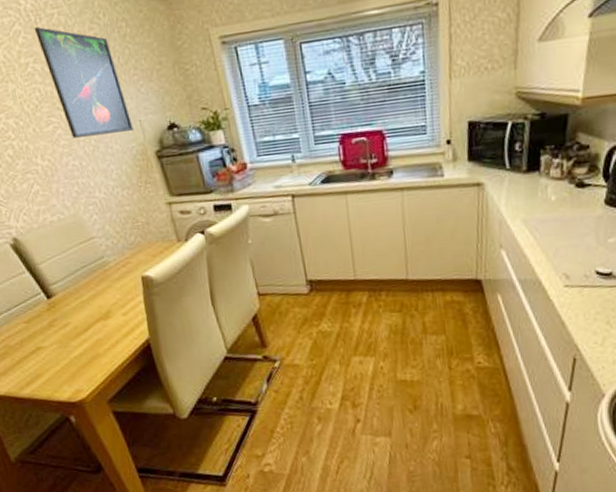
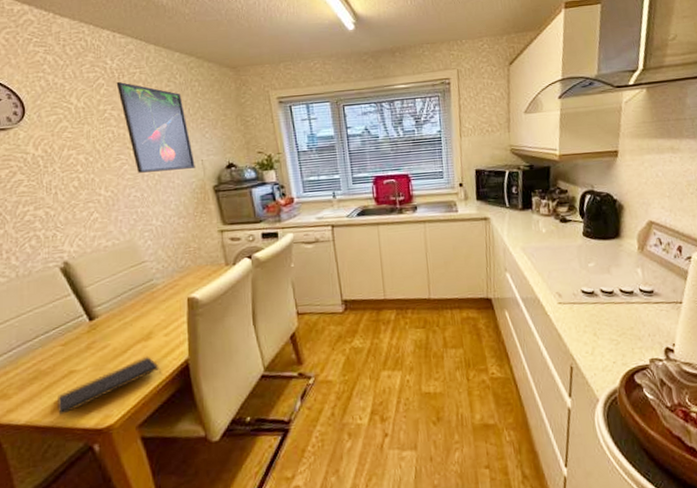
notepad: none [29,334,125,388] -> present [58,356,162,415]

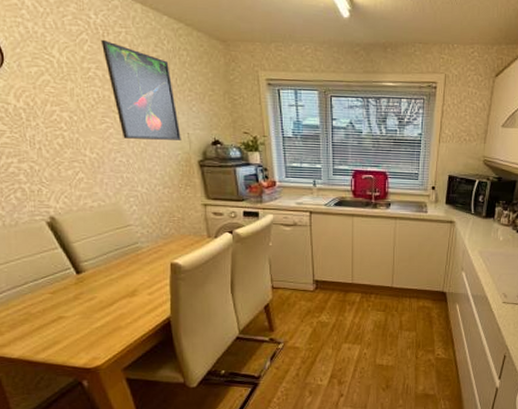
notepad: present [58,356,162,415] -> none [48,310,146,353]

